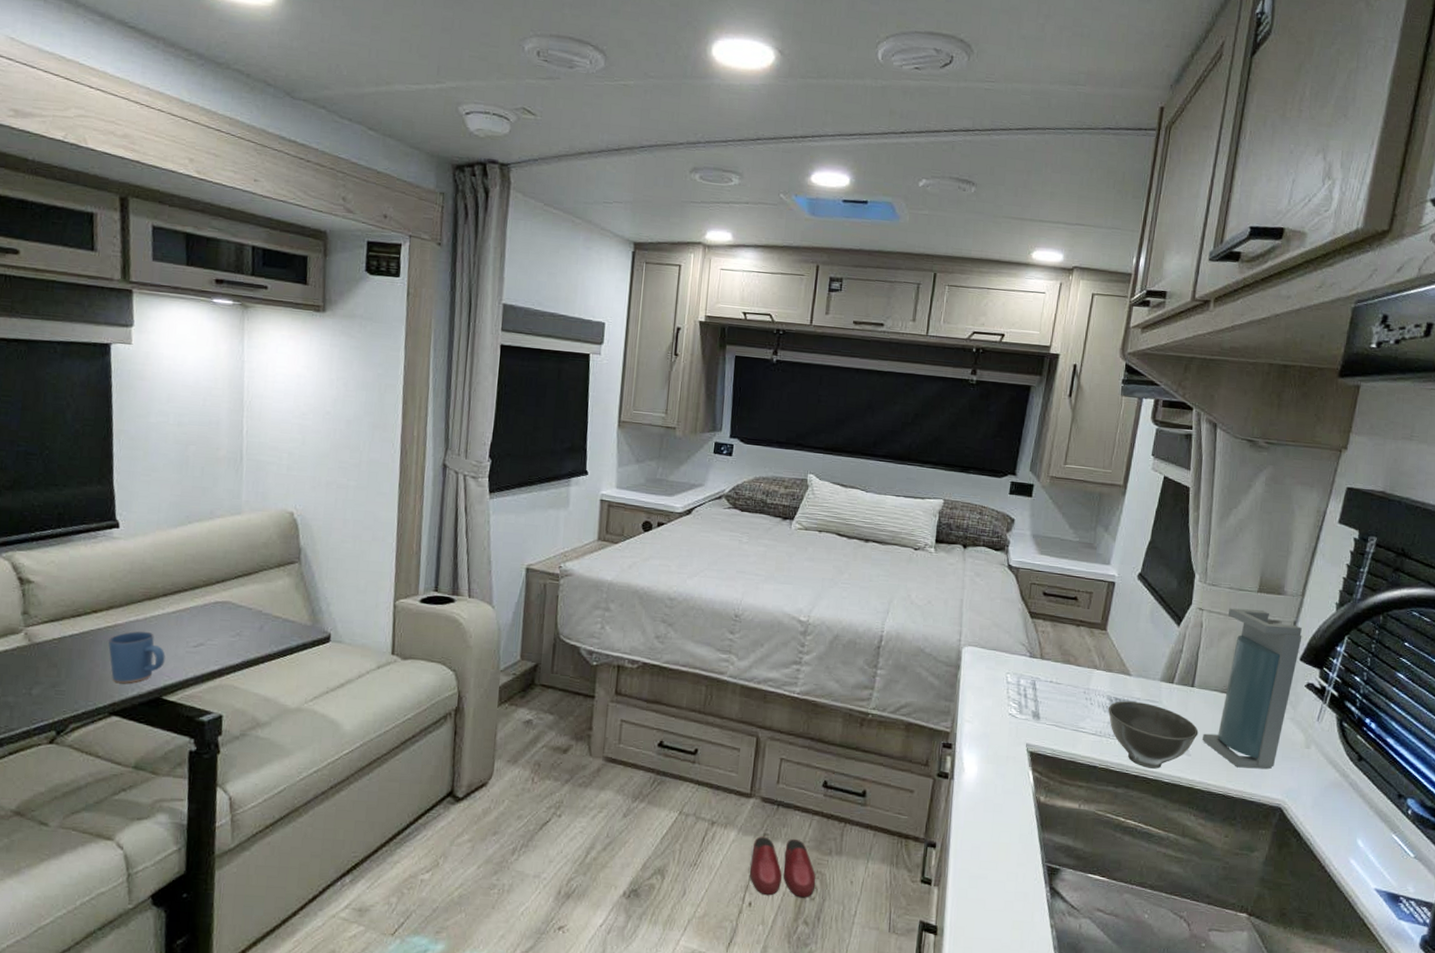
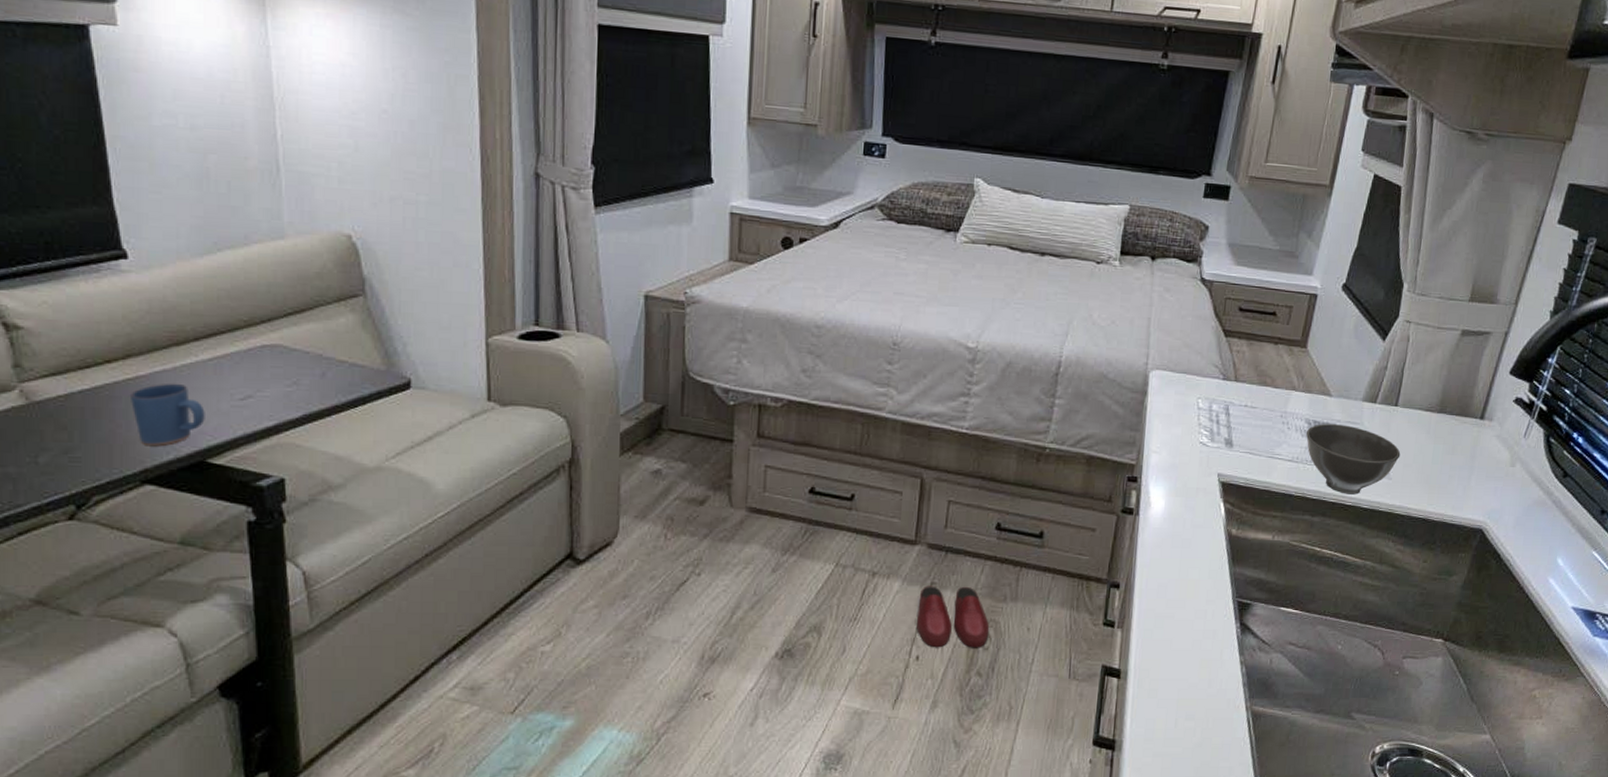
soap dispenser: present [1201,608,1302,770] -> none [1403,319,1513,490]

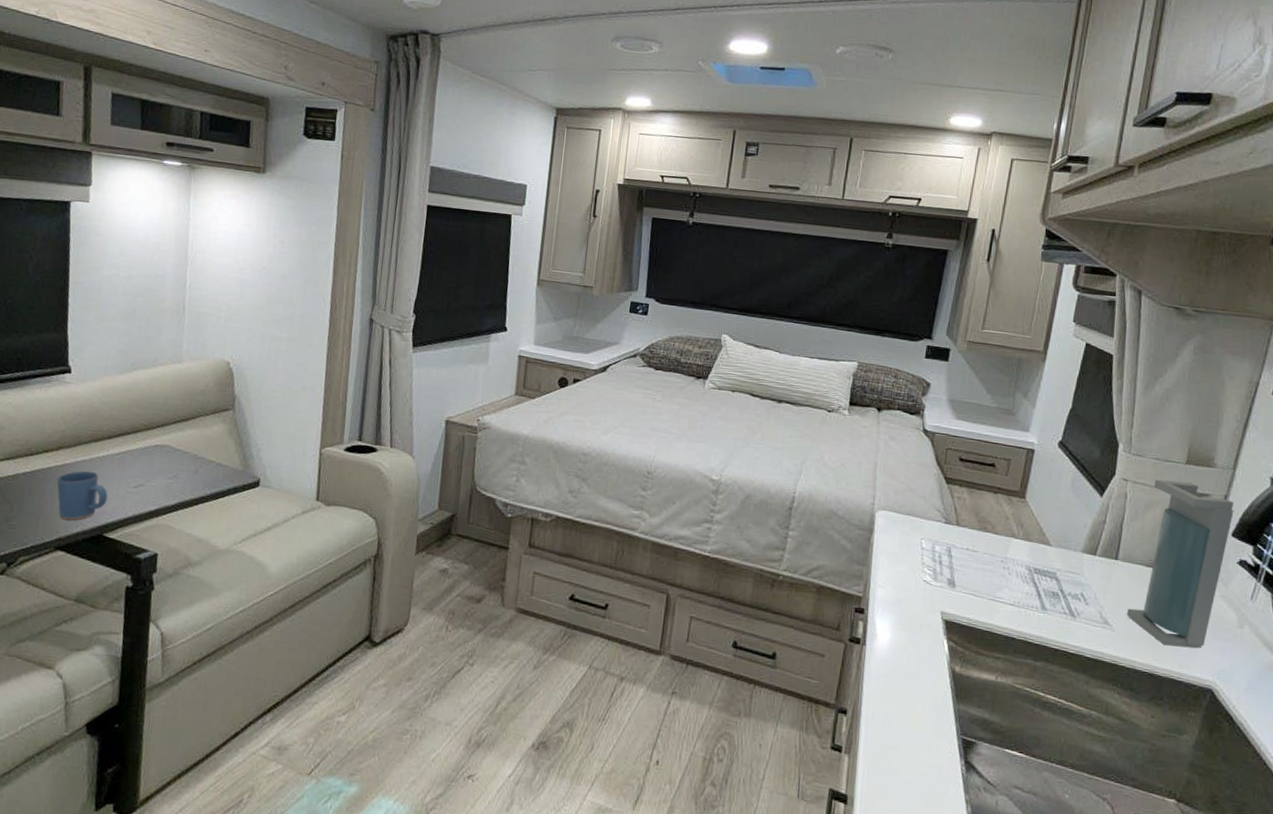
slippers: present [917,586,990,648] -> none [658,694,724,759]
bowl: present [1305,424,1401,495] -> none [1026,571,1123,643]
soap dispenser: none [1403,319,1513,490] -> present [1126,479,1234,649]

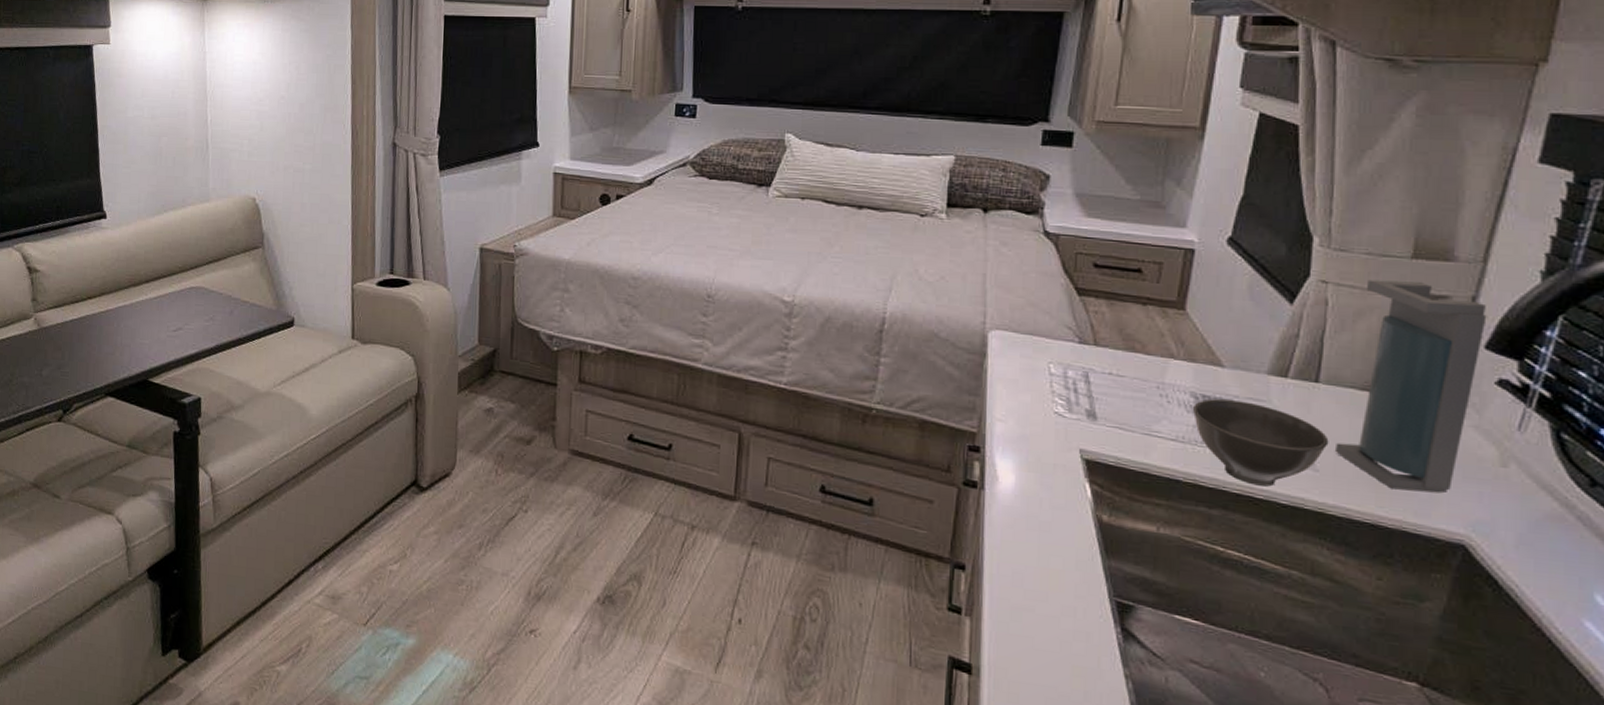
mug: present [56,470,108,520] -> none [101,316,150,366]
bowl: none [1026,571,1123,643] -> present [1192,399,1329,487]

